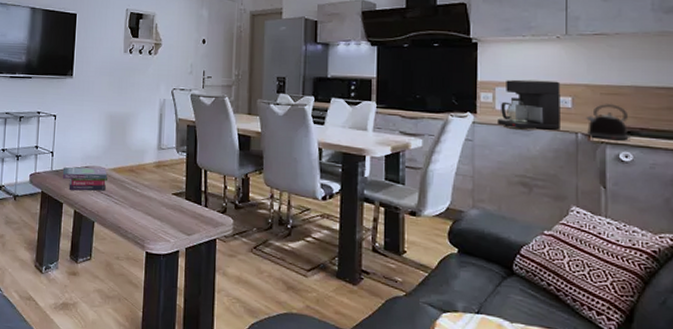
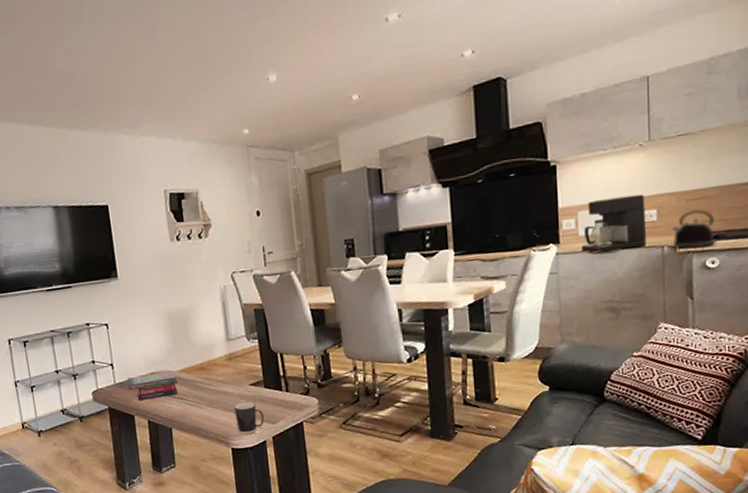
mug: none [154,209,180,241] -> present [234,401,264,434]

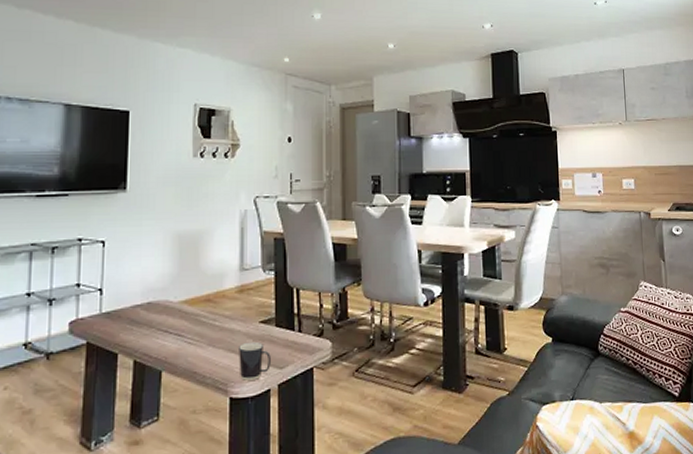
books: present [126,371,178,400] -> none [115,301,177,335]
coffee maker: present [581,194,646,253] -> none [577,165,627,213]
kettle: present [672,209,717,249] -> none [646,183,679,216]

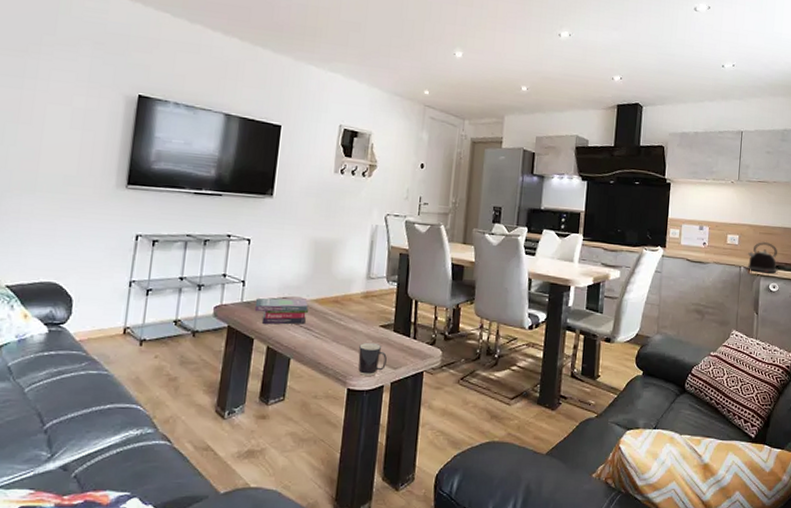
books: none [115,301,177,335] -> present [254,298,309,325]
kettle: none [646,183,679,216] -> present [748,242,778,274]

